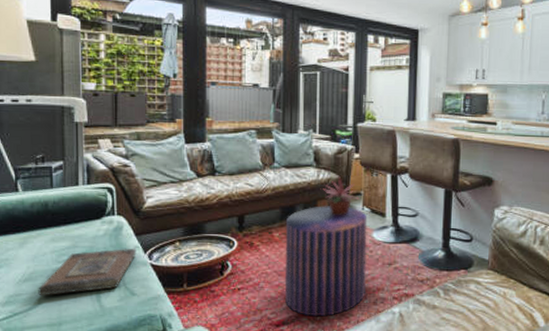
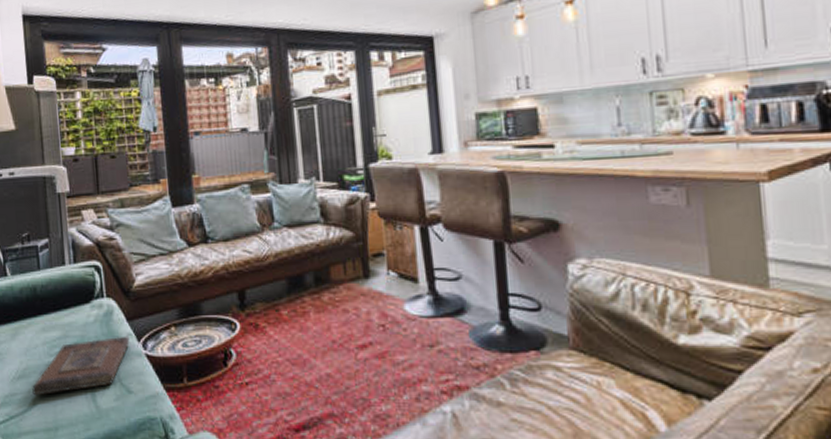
stool: present [285,206,368,317] -> none [294,272,405,419]
potted plant: present [320,176,359,215] -> none [332,233,382,283]

